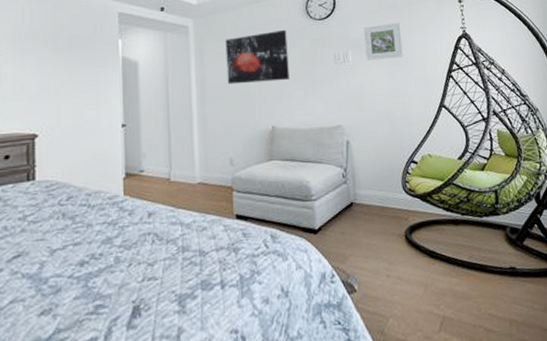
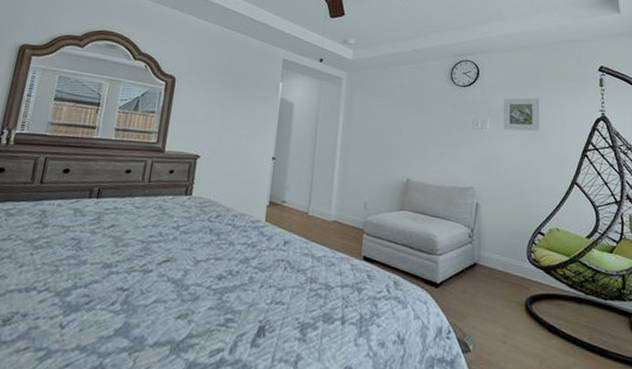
wall art: present [225,29,290,85] -> none [371,91,431,138]

